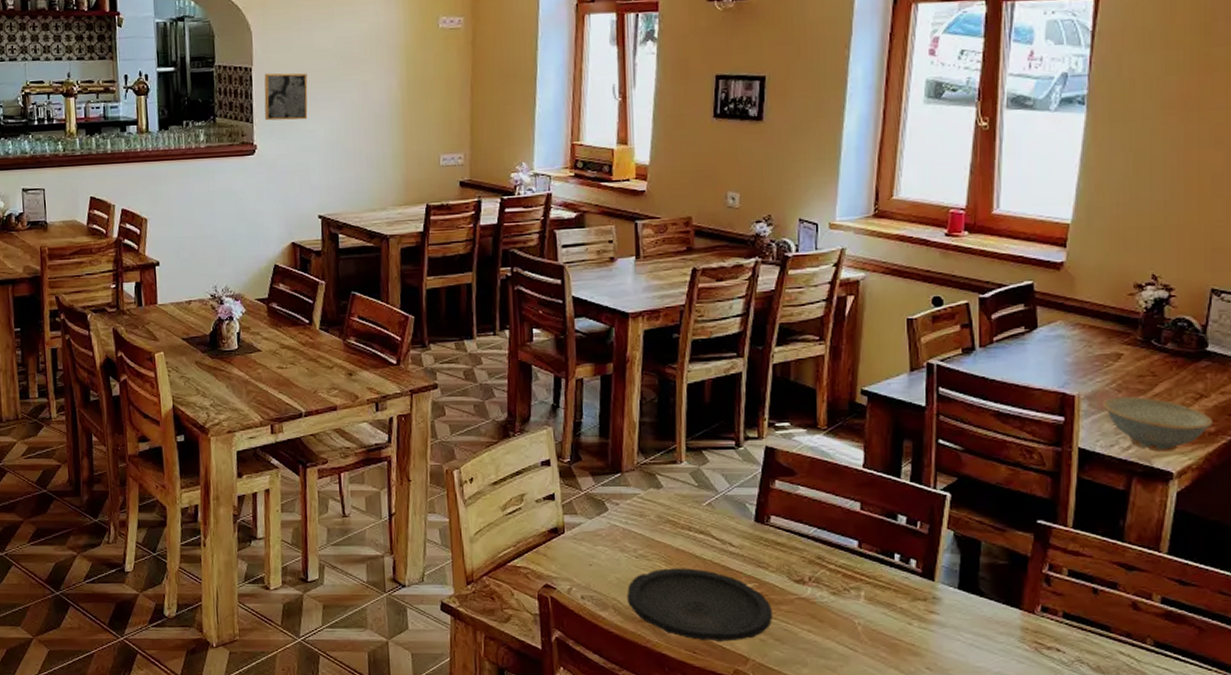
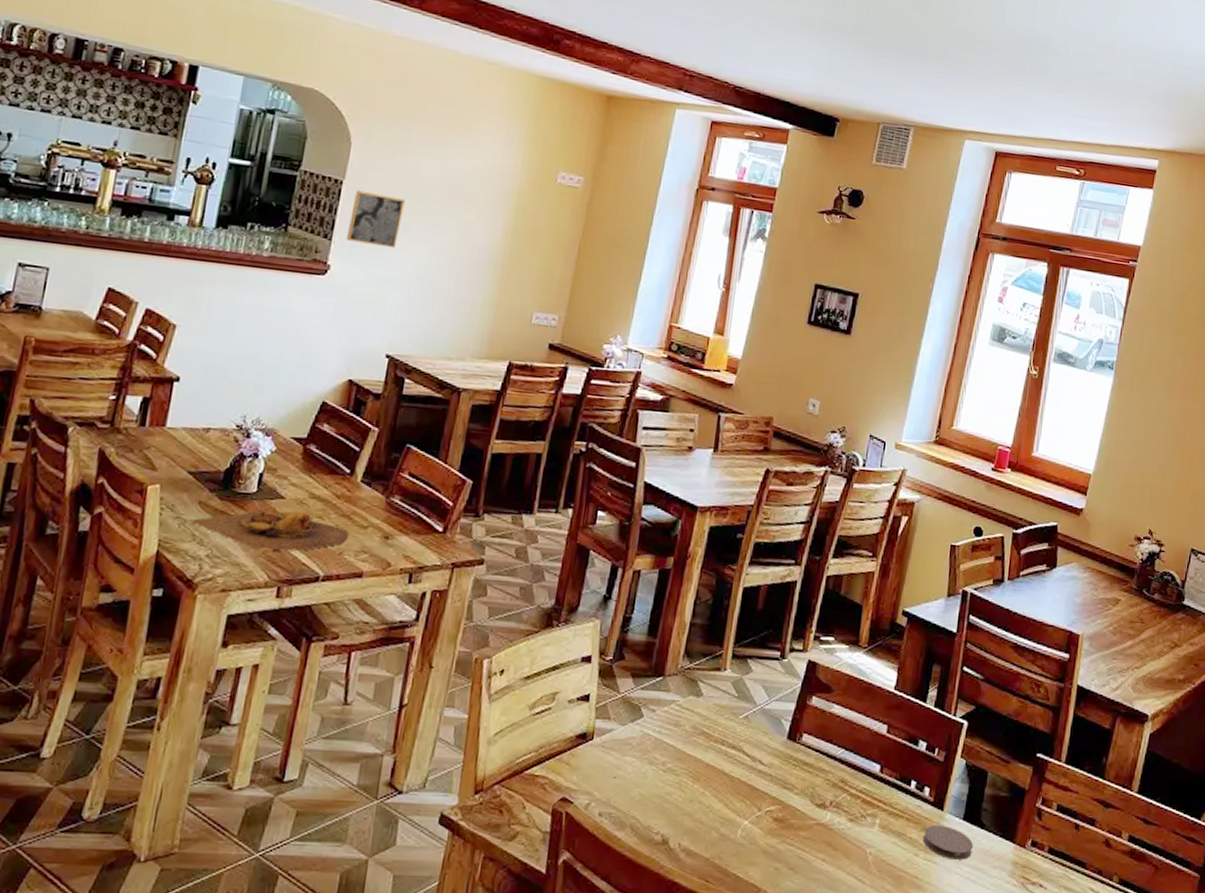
bread: none [192,357,319,395] -> present [190,502,349,551]
plate: present [626,568,772,642] -> none [646,785,791,870]
coaster: none [914,594,974,627] -> present [922,824,974,860]
dish: present [1103,397,1213,452] -> none [1100,639,1183,695]

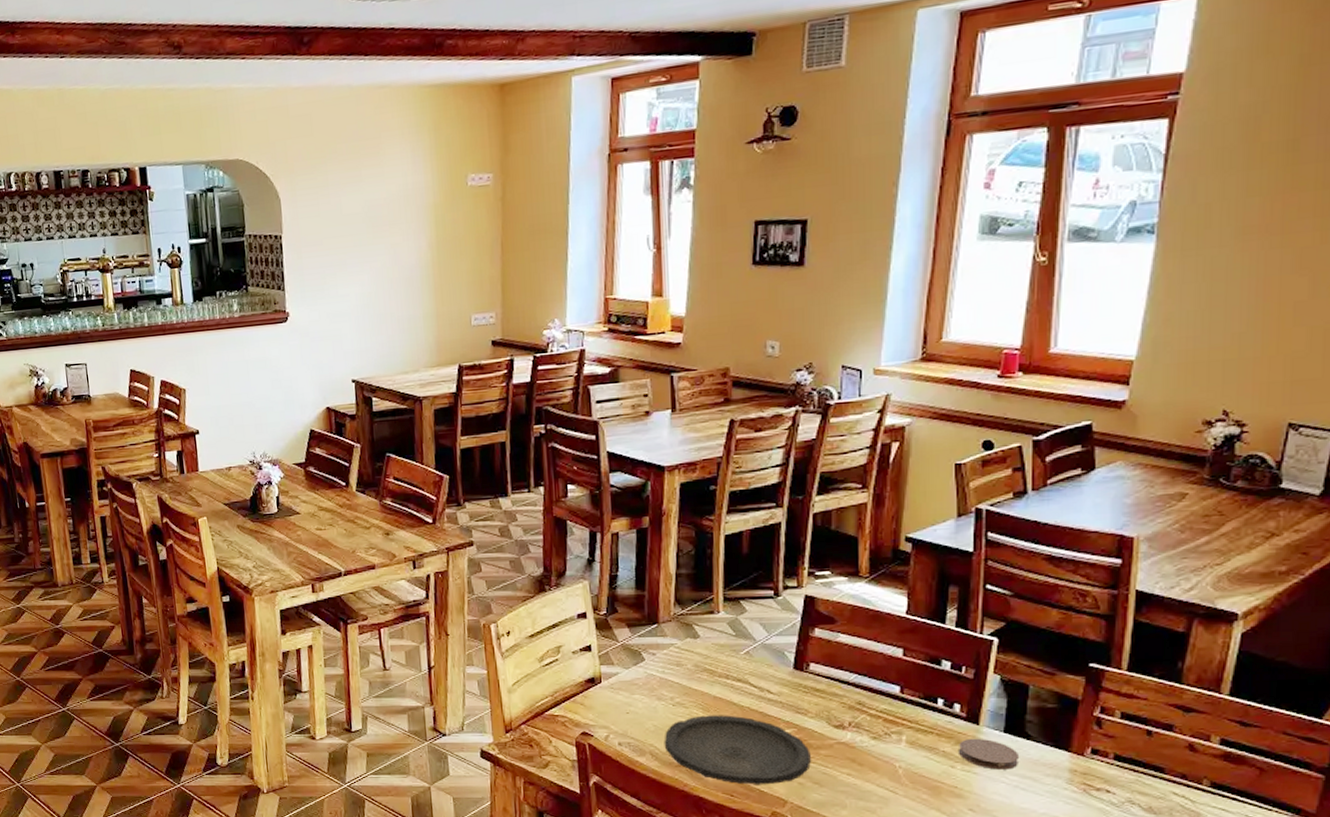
bread: present [190,502,349,551] -> none [234,520,357,557]
wall art: present [347,190,405,249] -> none [294,238,339,288]
plate: none [646,785,791,870] -> present [664,715,811,785]

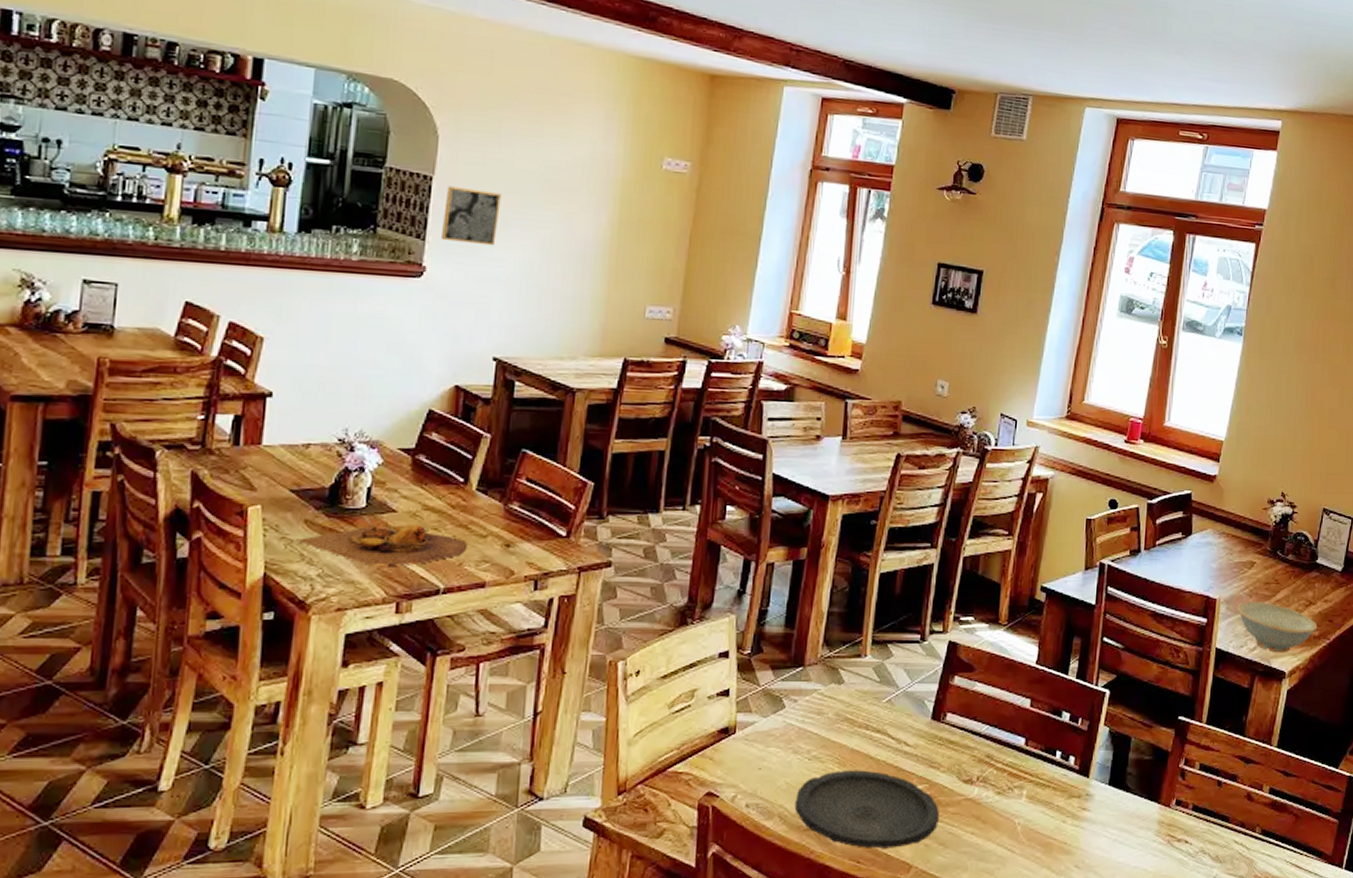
bread: none [234,520,357,557] -> present [296,517,468,566]
wall art: none [294,238,339,288] -> present [442,185,501,246]
coaster: present [958,738,1020,770] -> none [1069,791,1120,824]
dish: none [1164,537,1285,593] -> present [1237,602,1318,653]

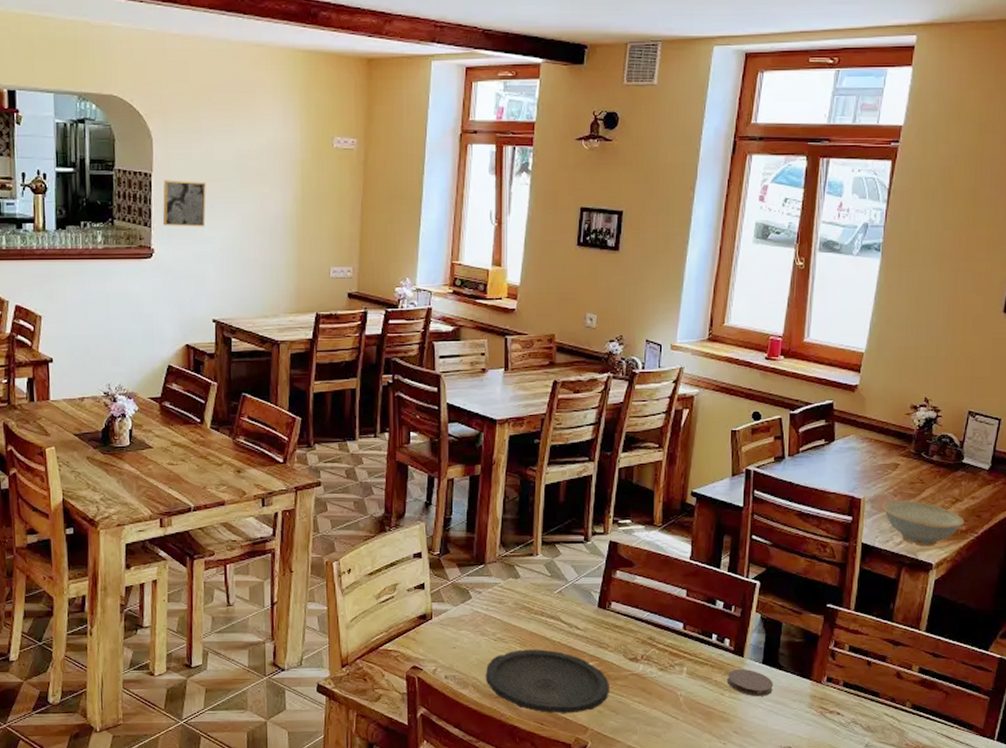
bread: present [296,517,468,566] -> none [83,453,209,490]
coaster: none [1069,791,1120,824] -> present [726,669,774,696]

